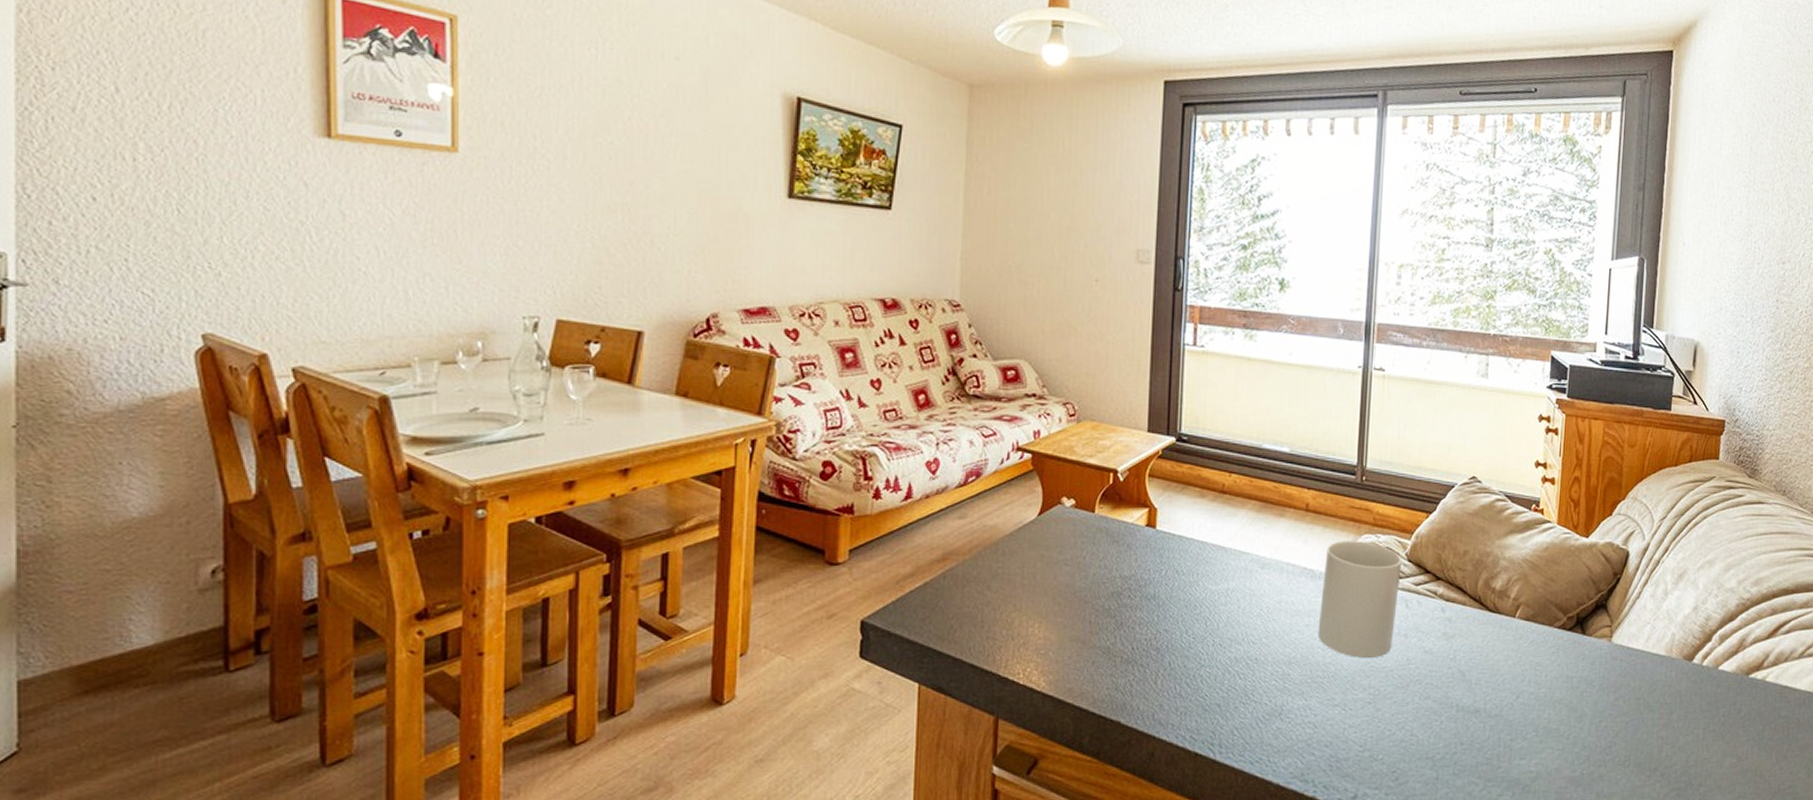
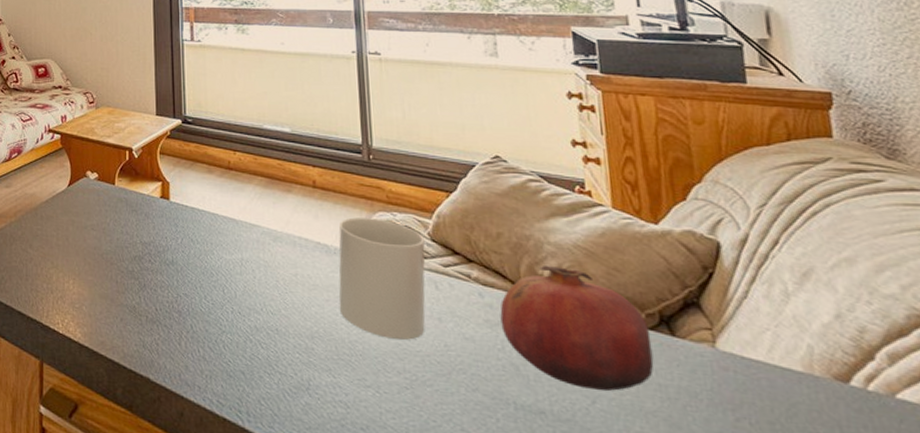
fruit: none [1456,578,1568,687] -> present [500,265,654,392]

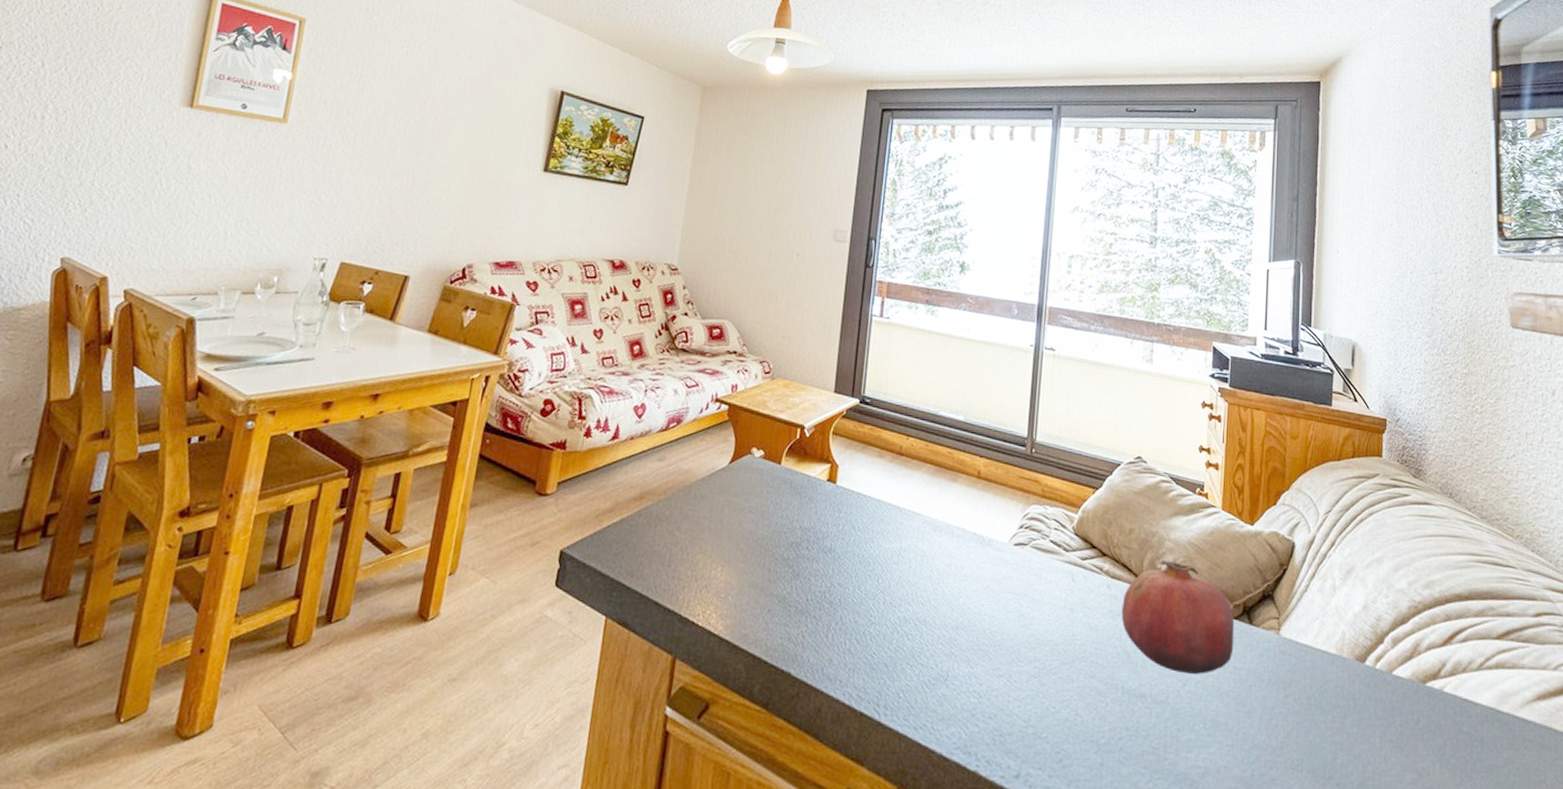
mug: present [338,217,426,341] -> none [985,509,1069,631]

